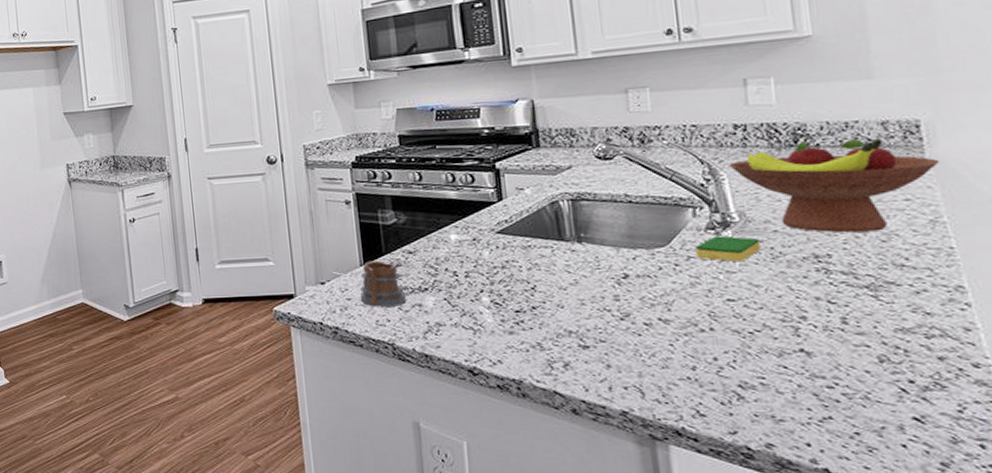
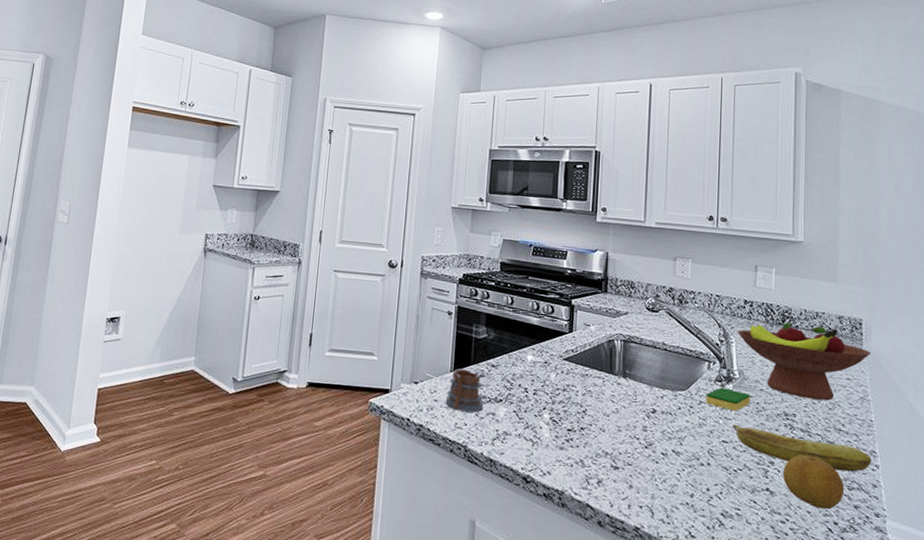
banana: none [738,277,959,316] -> present [732,424,872,472]
fruit: none [822,302,919,366] -> present [783,454,844,510]

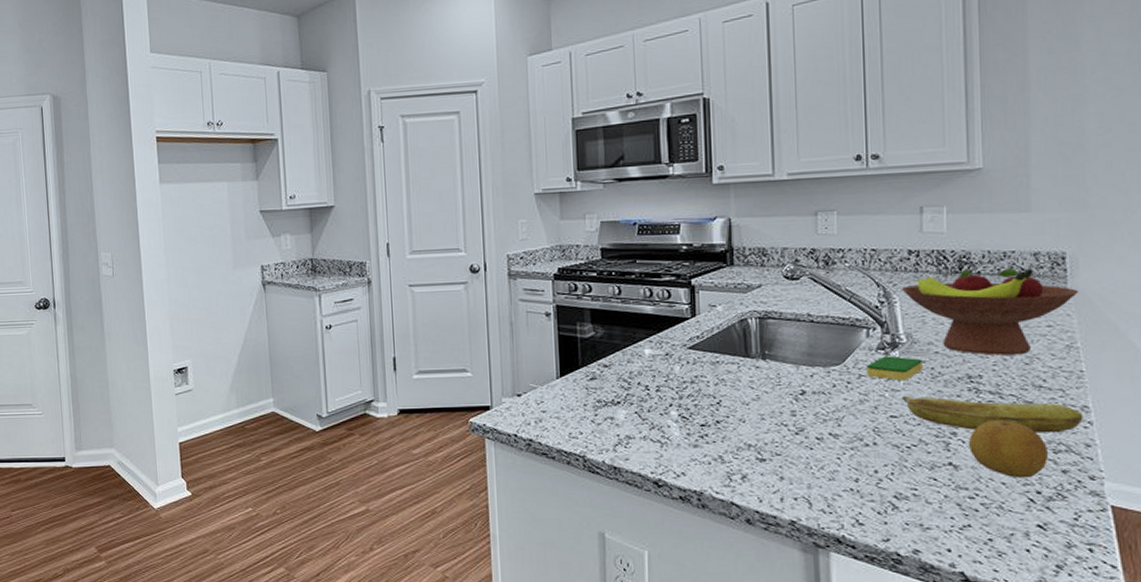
mug: present [446,368,484,413] -> none [555,373,600,420]

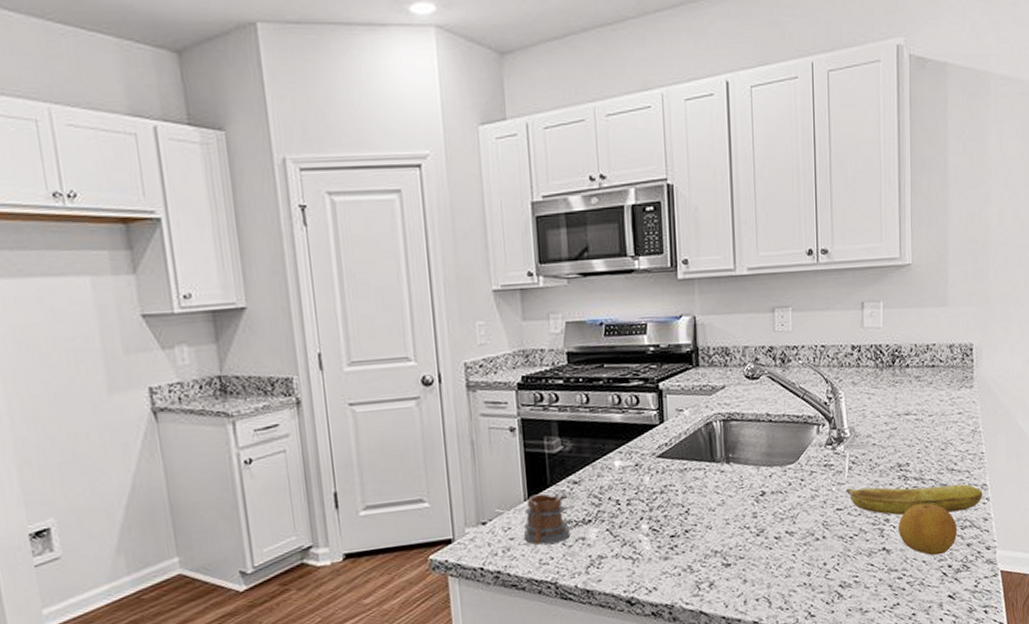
mug: none [555,373,600,420] -> present [524,493,571,545]
dish sponge: present [866,356,923,381] -> none [816,450,863,475]
fruit bowl: present [901,268,1079,356] -> none [846,360,982,444]

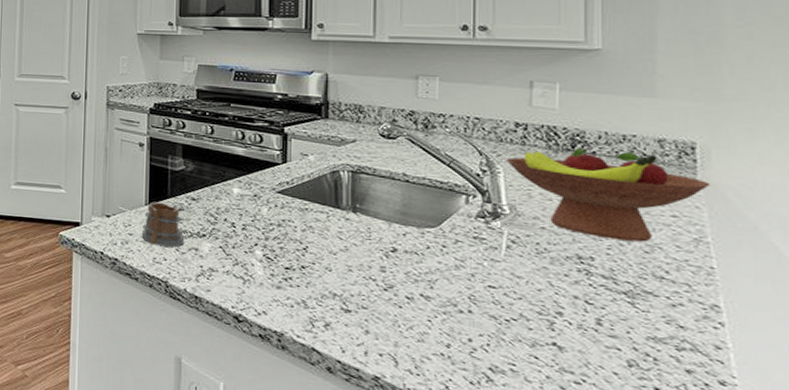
banana: present [845,484,983,516] -> none [501,267,713,329]
fruit bowl: none [846,360,982,444] -> present [506,147,711,242]
fruit: present [899,503,957,556] -> none [577,305,669,372]

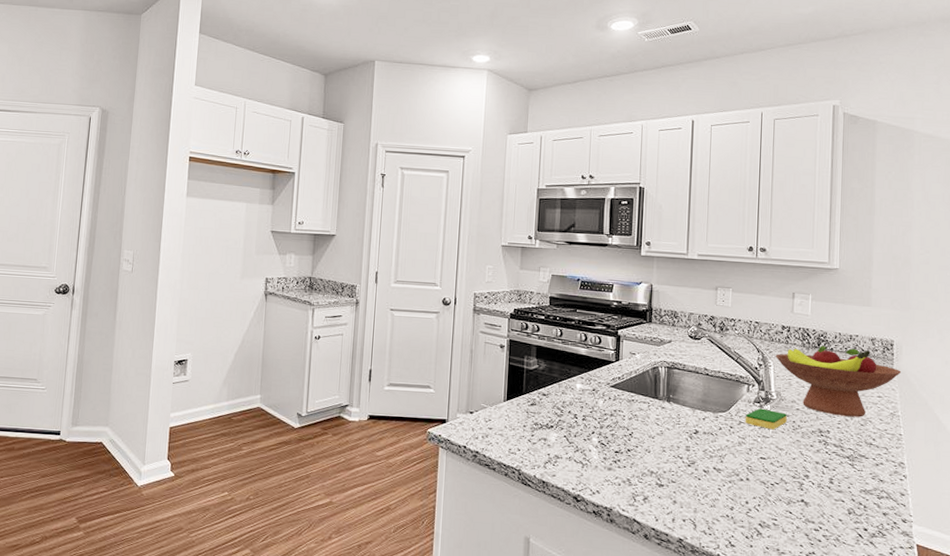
mug: present [142,202,185,248] -> none [500,398,536,439]
dish sponge: none [463,224,527,253] -> present [745,408,787,430]

